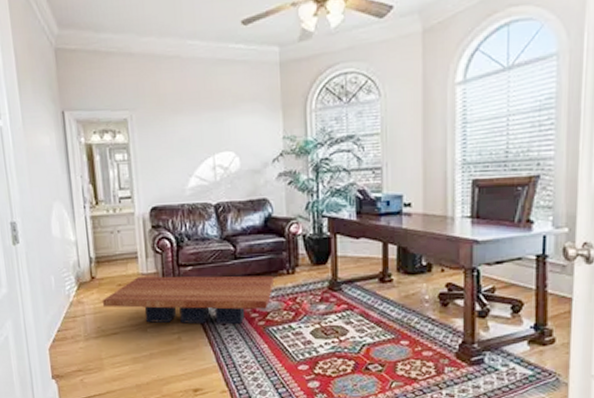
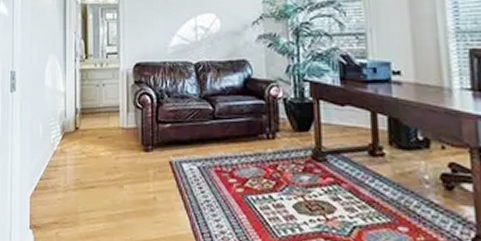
coffee table: present [103,275,275,325] -> none [84,131,254,190]

